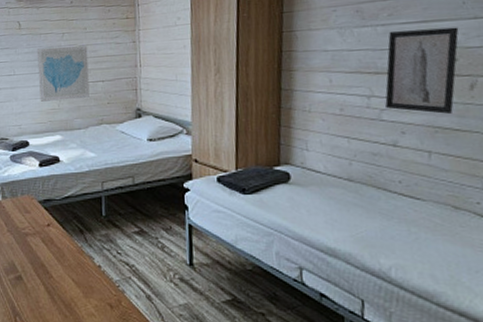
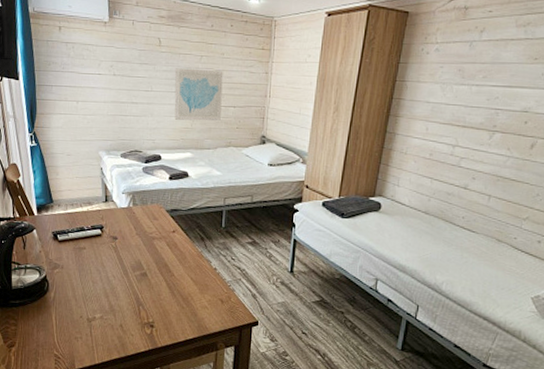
wall art: present [385,27,459,114] -> none [465,92,534,166]

